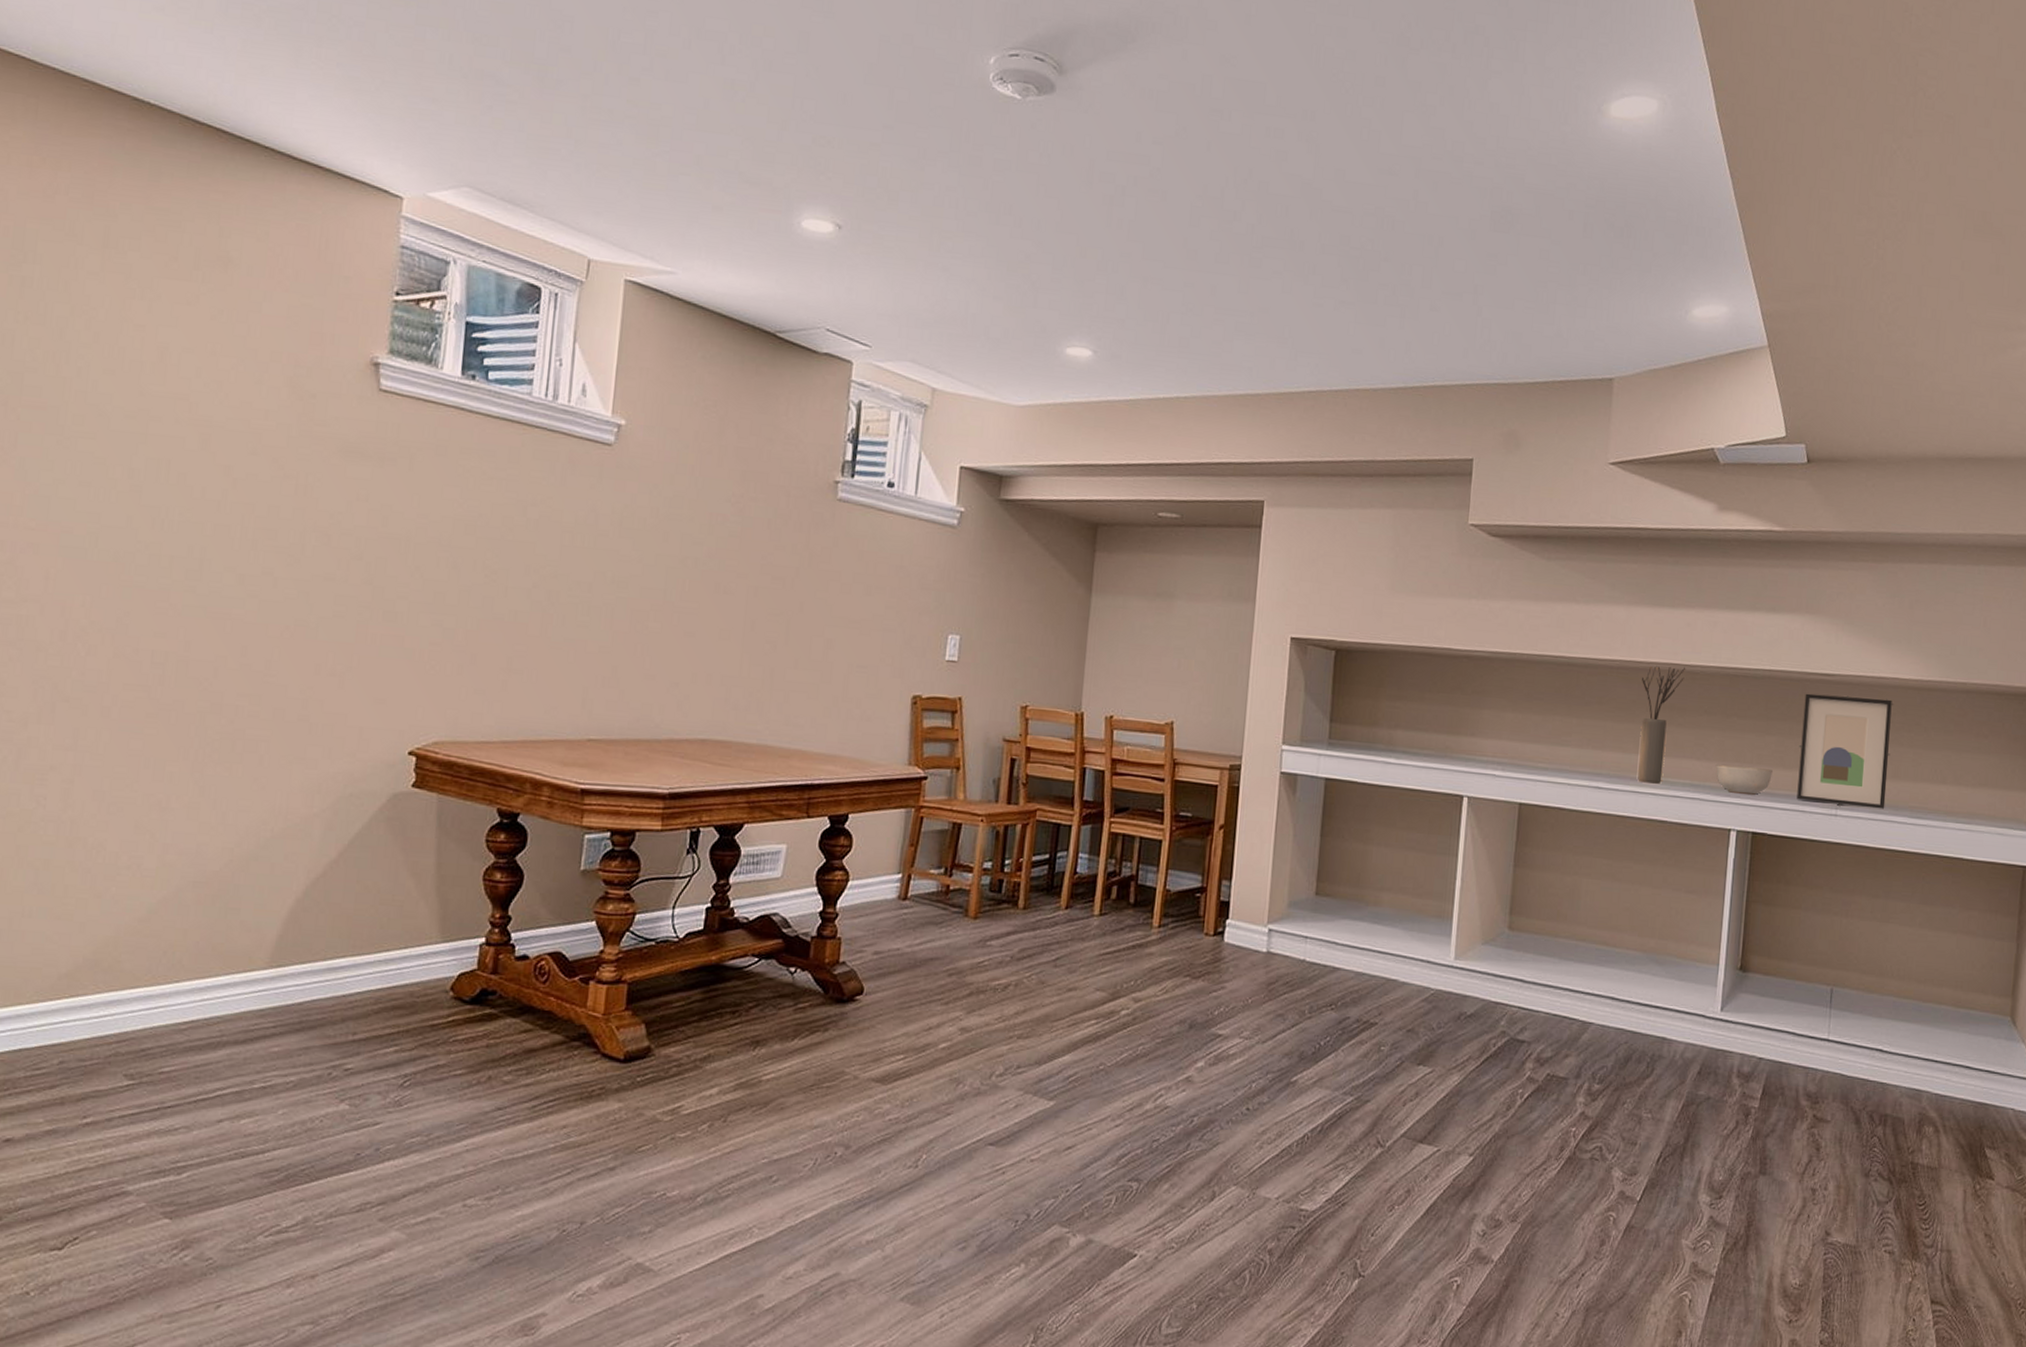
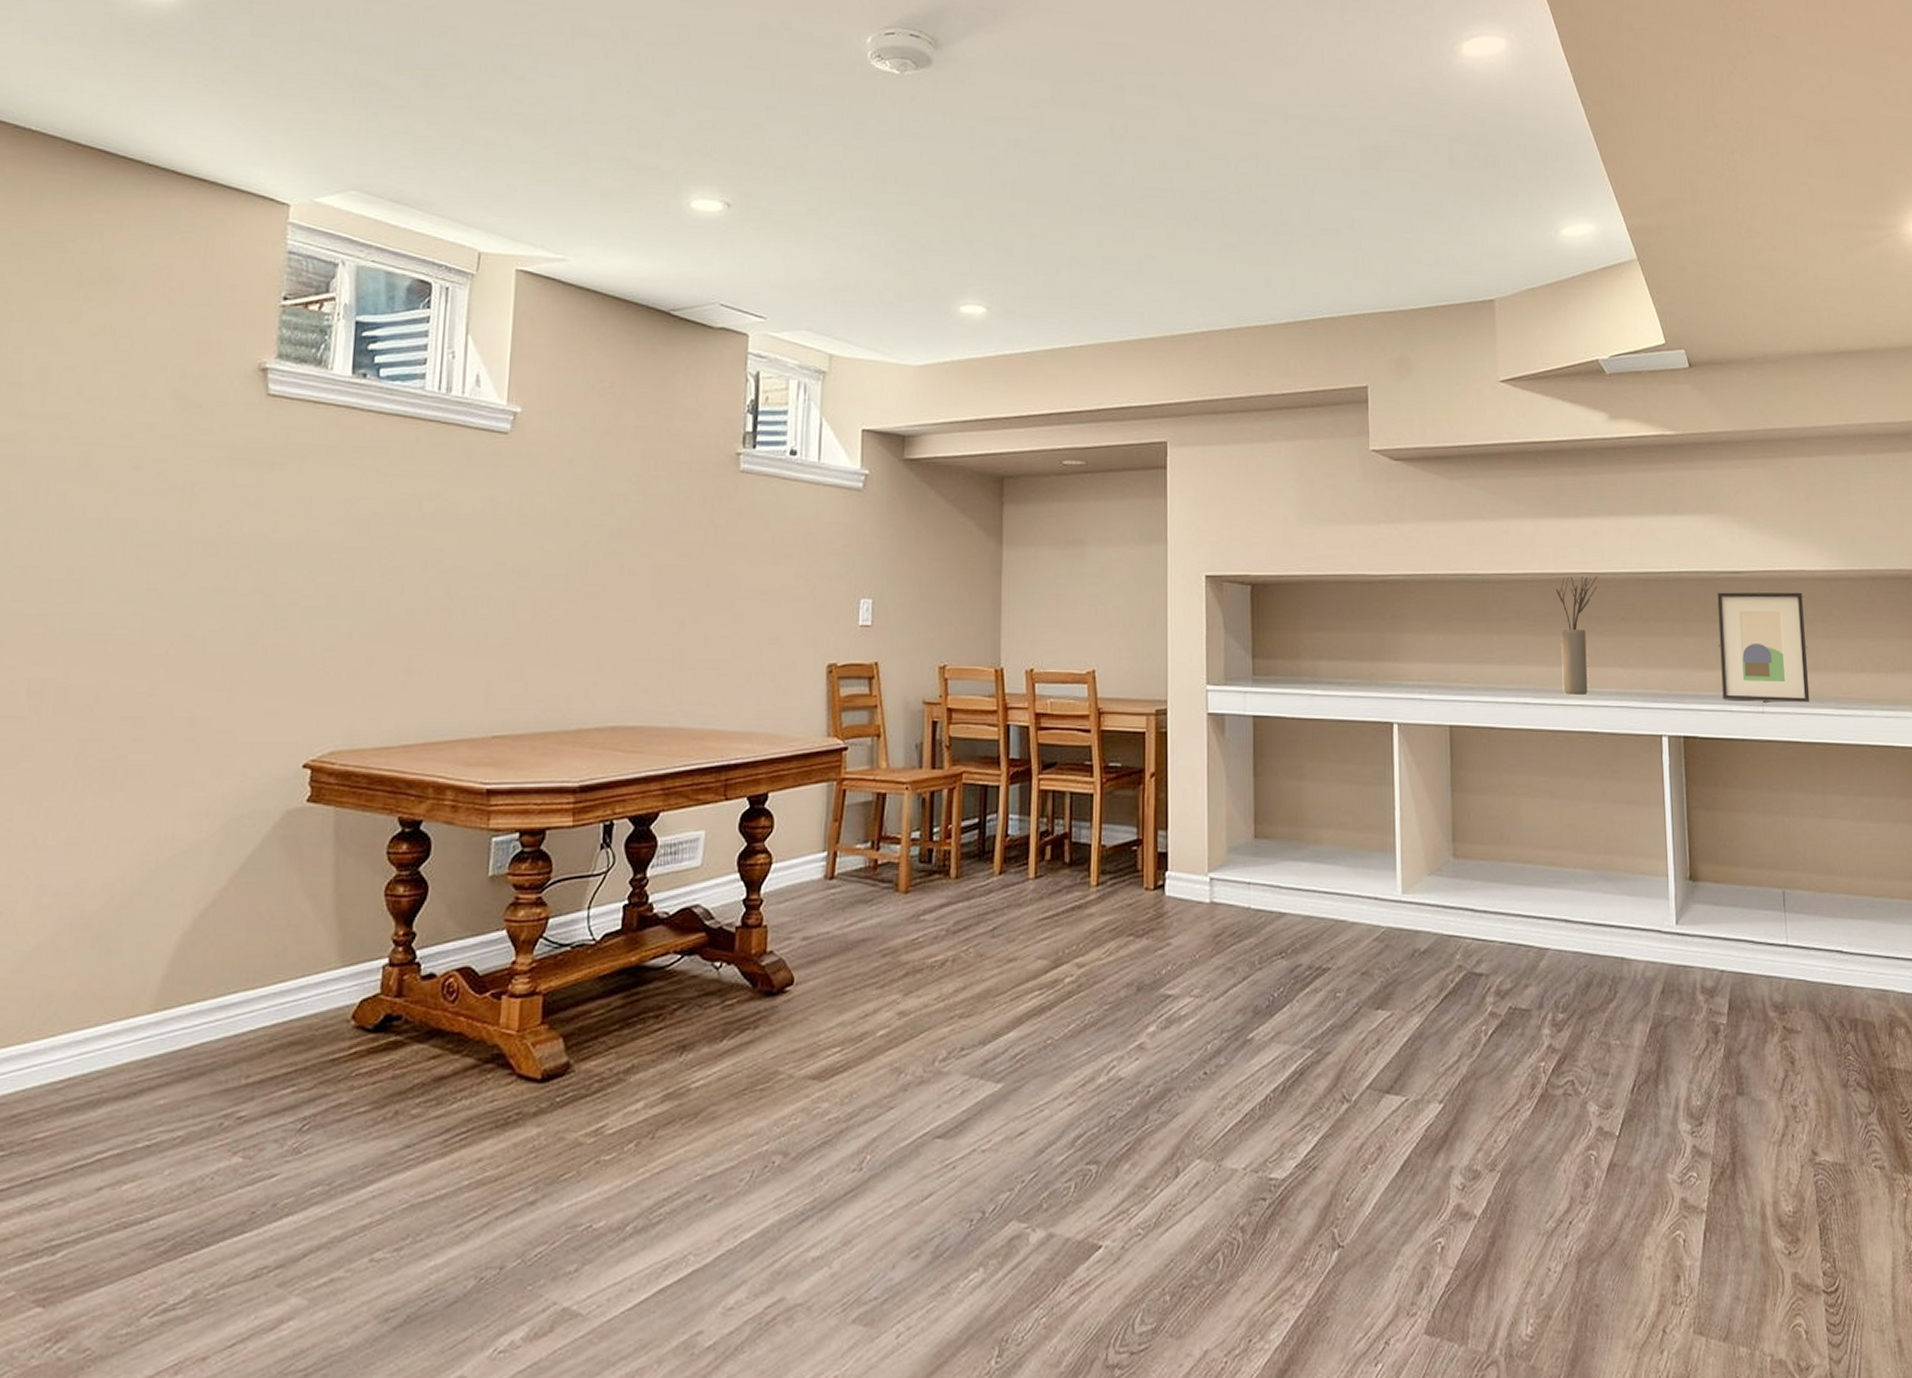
bowl: present [1715,763,1773,796] -> none [1639,669,1696,699]

